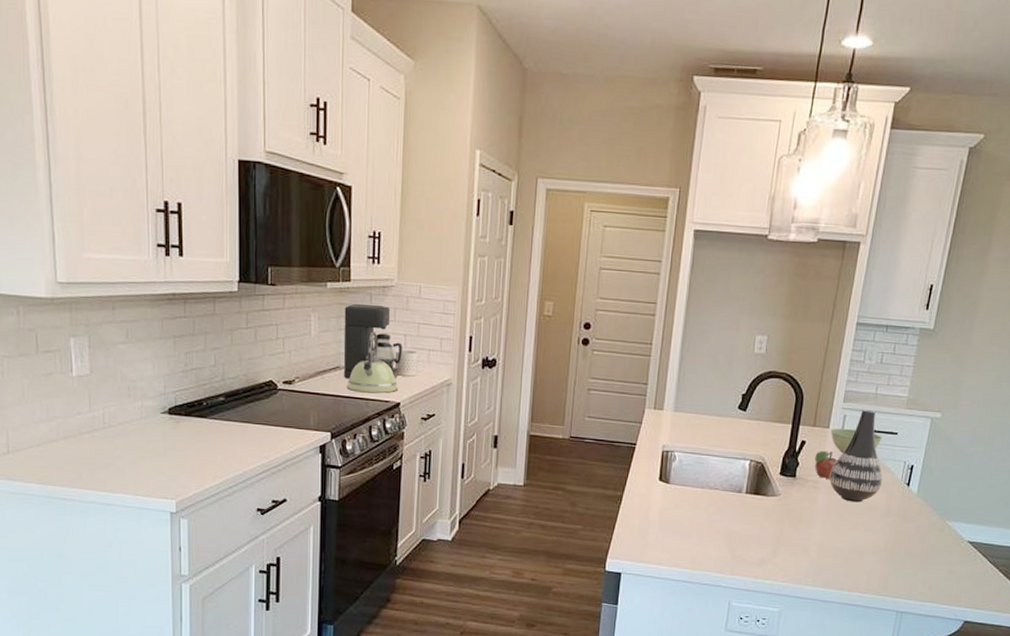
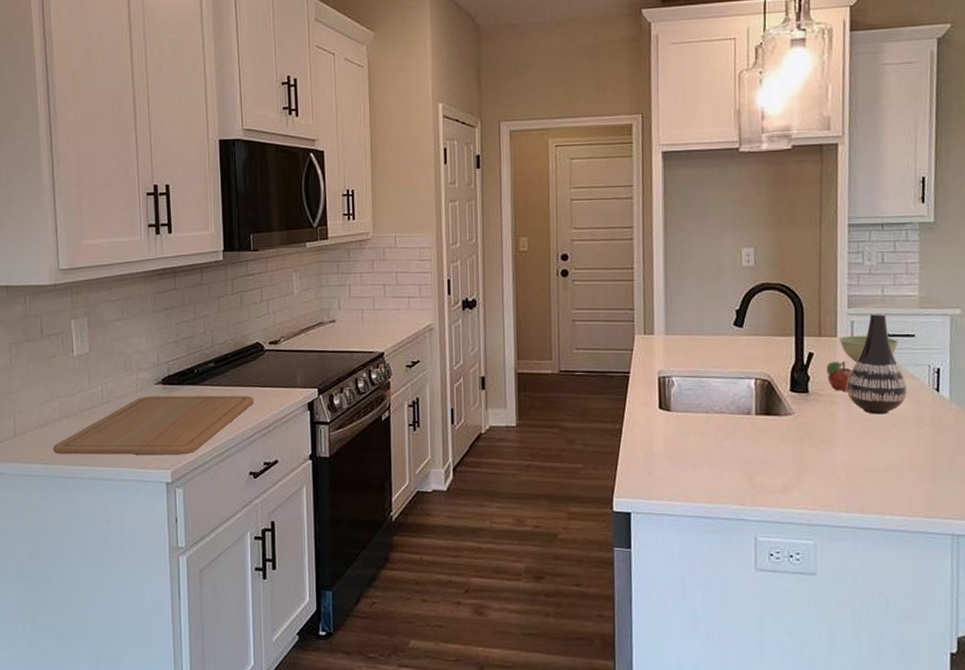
chopping board: none [49,424,264,486] -> present [52,395,254,455]
coffee maker: present [343,303,403,379] -> none [324,259,383,334]
kettle: present [346,331,399,394] -> none [330,285,381,346]
mug: present [394,350,426,377] -> none [375,300,407,326]

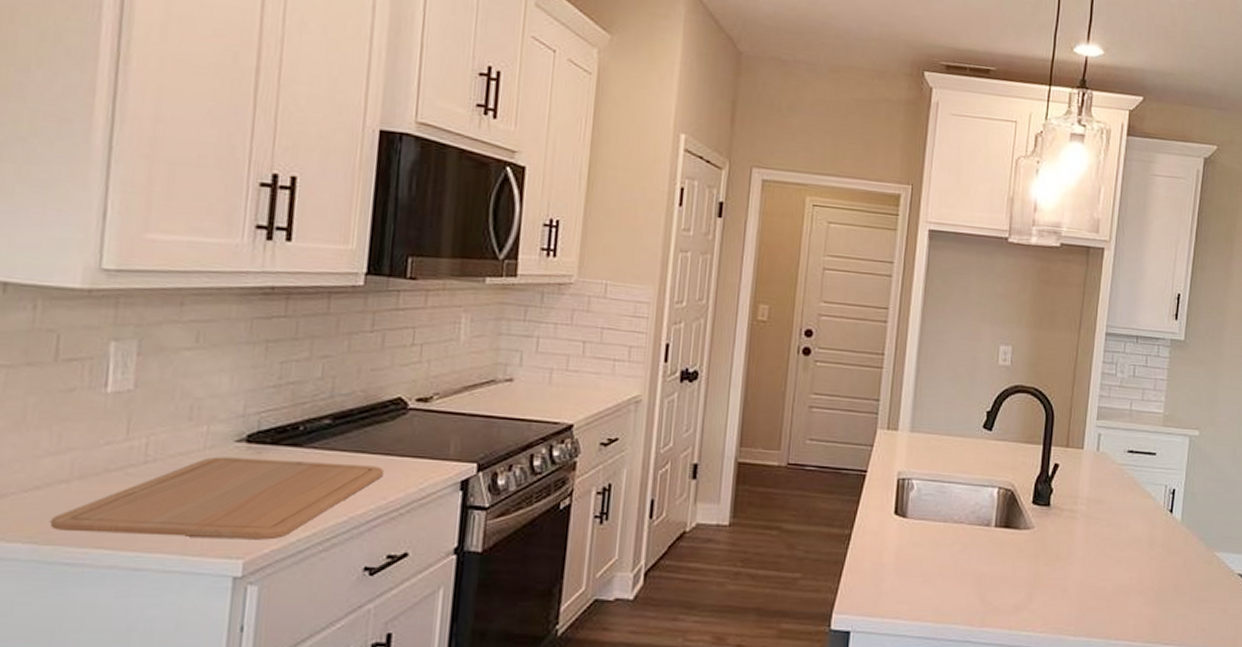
fruit: present [826,362,853,392] -> none [1070,475,1095,507]
bowl: present [838,335,899,363] -> none [1085,448,1140,478]
vase: present [846,313,907,415] -> none [1087,427,1143,534]

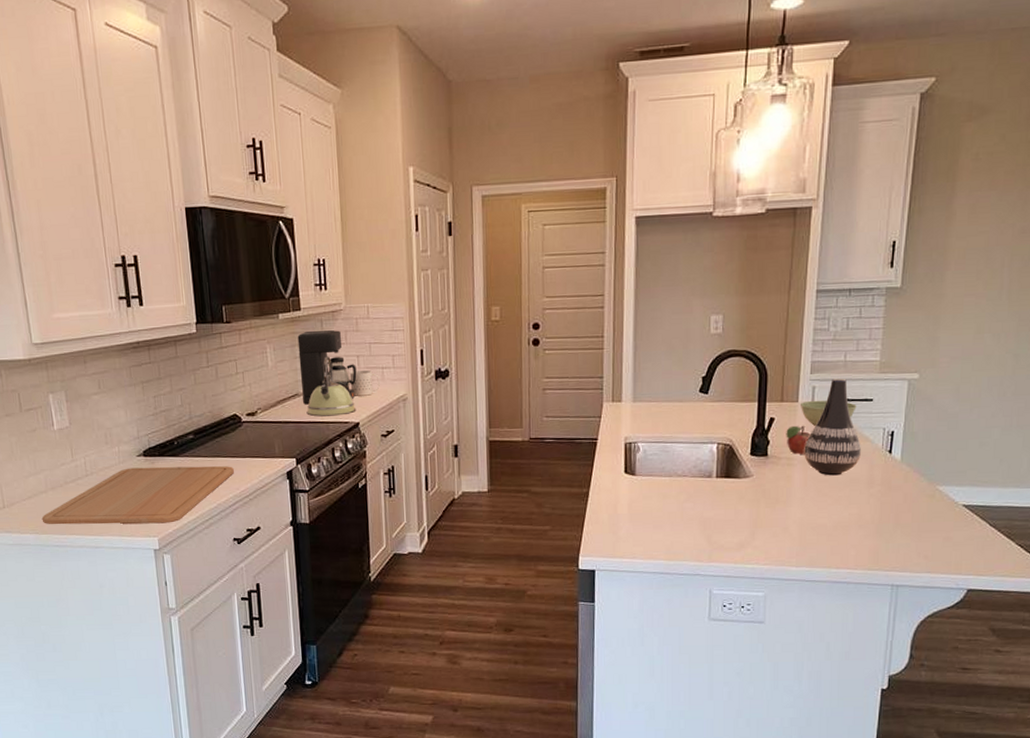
coffee maker: none [500,303,580,396] -> present [297,330,357,405]
kettle: none [503,337,572,414] -> present [306,356,357,417]
mug: none [568,360,610,392] -> present [349,370,381,396]
fruit: none [1070,475,1095,507] -> present [786,426,811,455]
bowl: none [1085,448,1140,478] -> present [799,400,857,427]
vase: none [1087,427,1143,534] -> present [804,378,861,476]

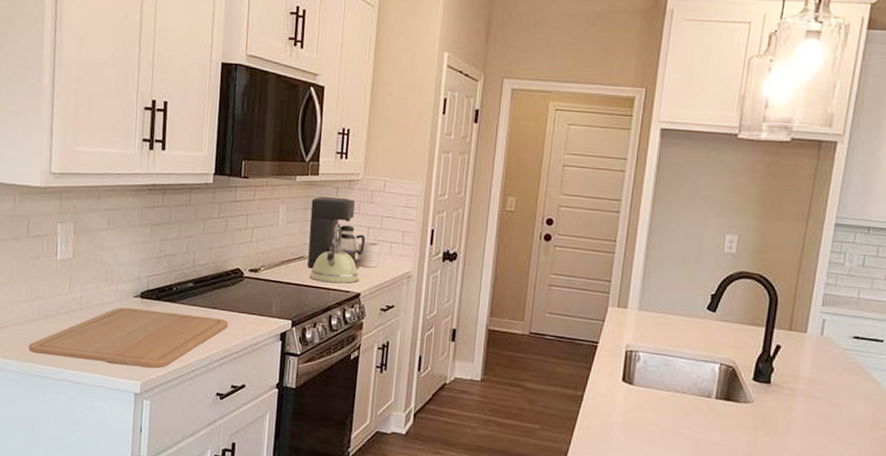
fruit: present [786,426,811,455] -> none [791,357,817,387]
bowl: present [799,400,857,427] -> none [808,333,867,361]
vase: present [804,378,861,476] -> none [808,314,868,414]

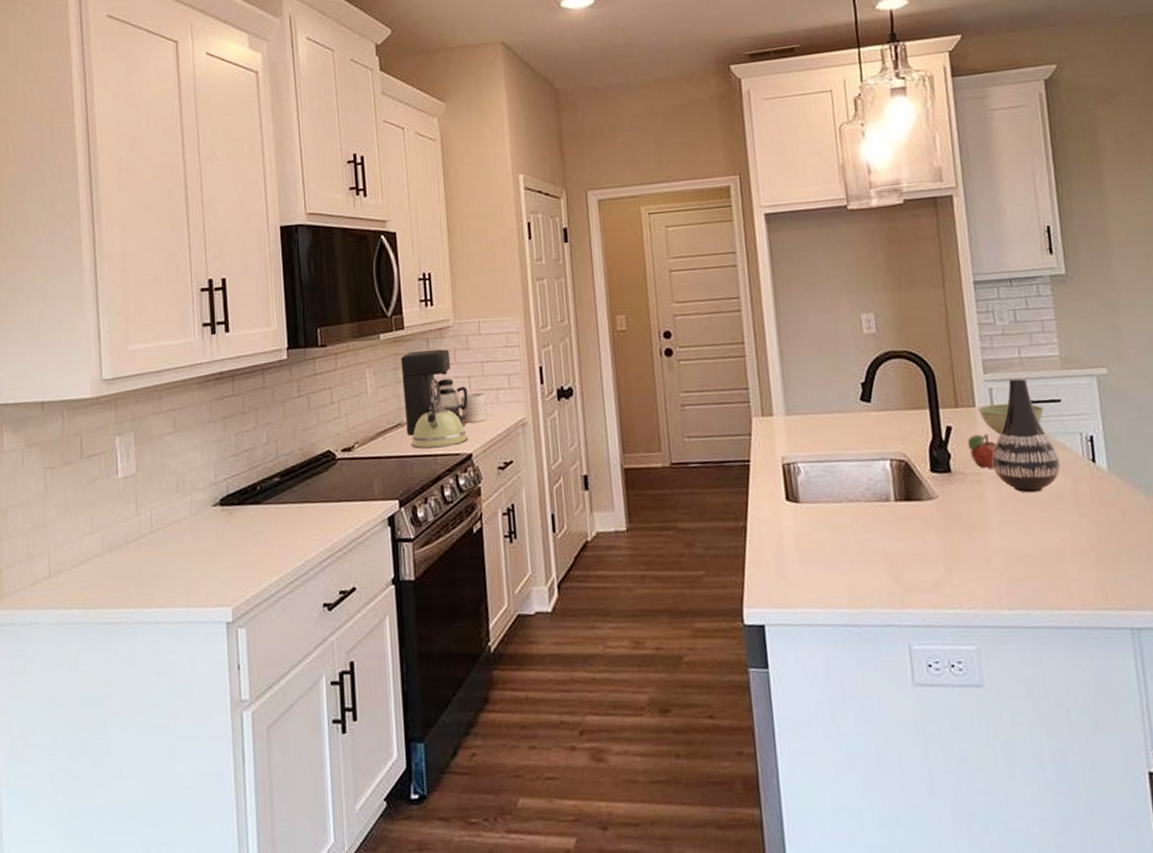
chopping board: present [28,307,228,369] -> none [93,513,326,597]
fruit: none [791,357,817,387] -> present [967,435,997,469]
vase: none [808,314,868,414] -> present [992,377,1061,493]
bowl: none [808,333,867,361] -> present [977,403,1044,435]

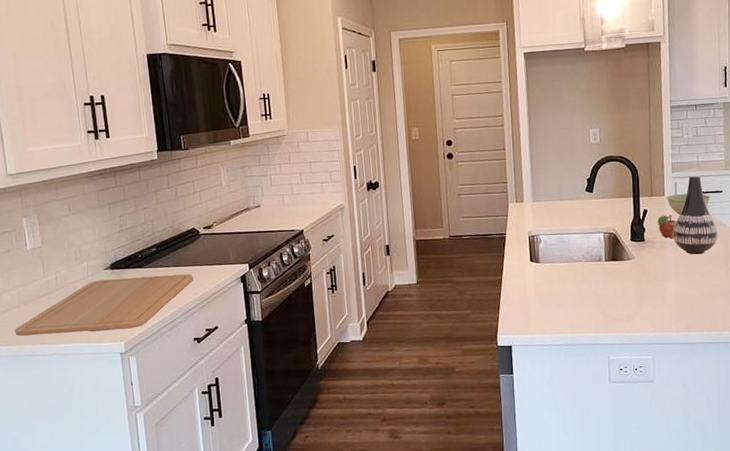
chopping board: none [93,513,326,597] -> present [14,274,193,336]
coffee maker: present [400,349,468,436] -> none [247,152,300,217]
kettle: present [411,378,469,449] -> none [257,174,301,227]
mug: present [459,393,496,423] -> none [293,185,321,208]

